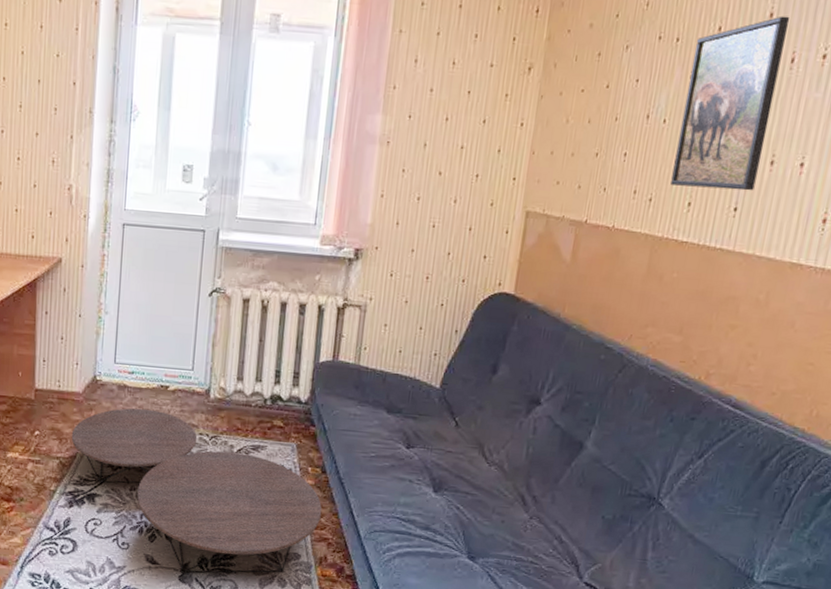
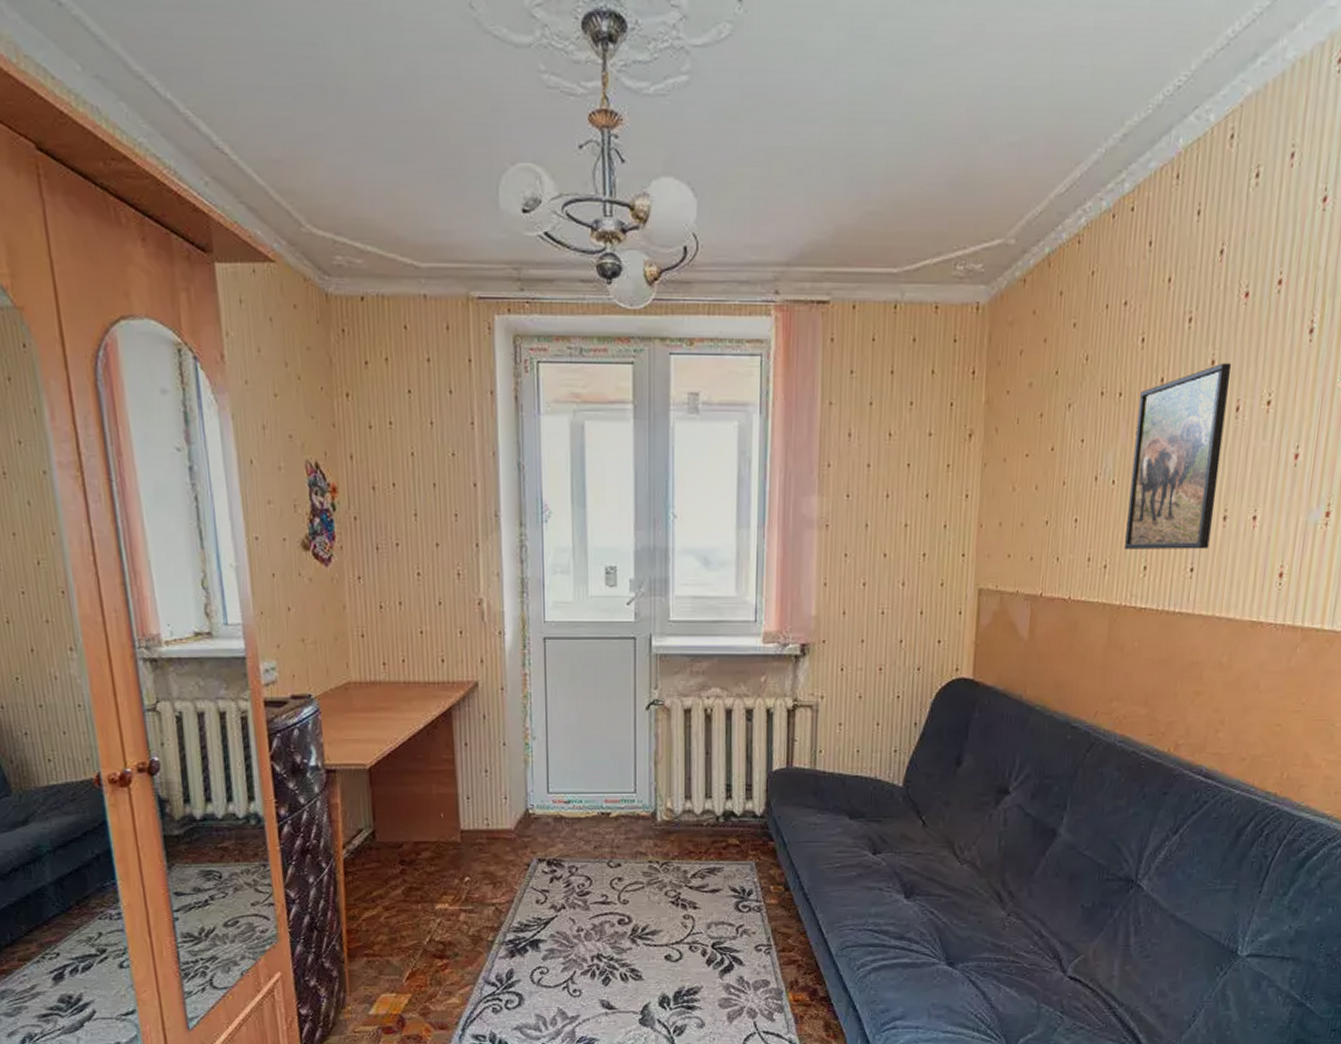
coffee table: present [71,408,322,574] -> none [506,840,789,1016]

